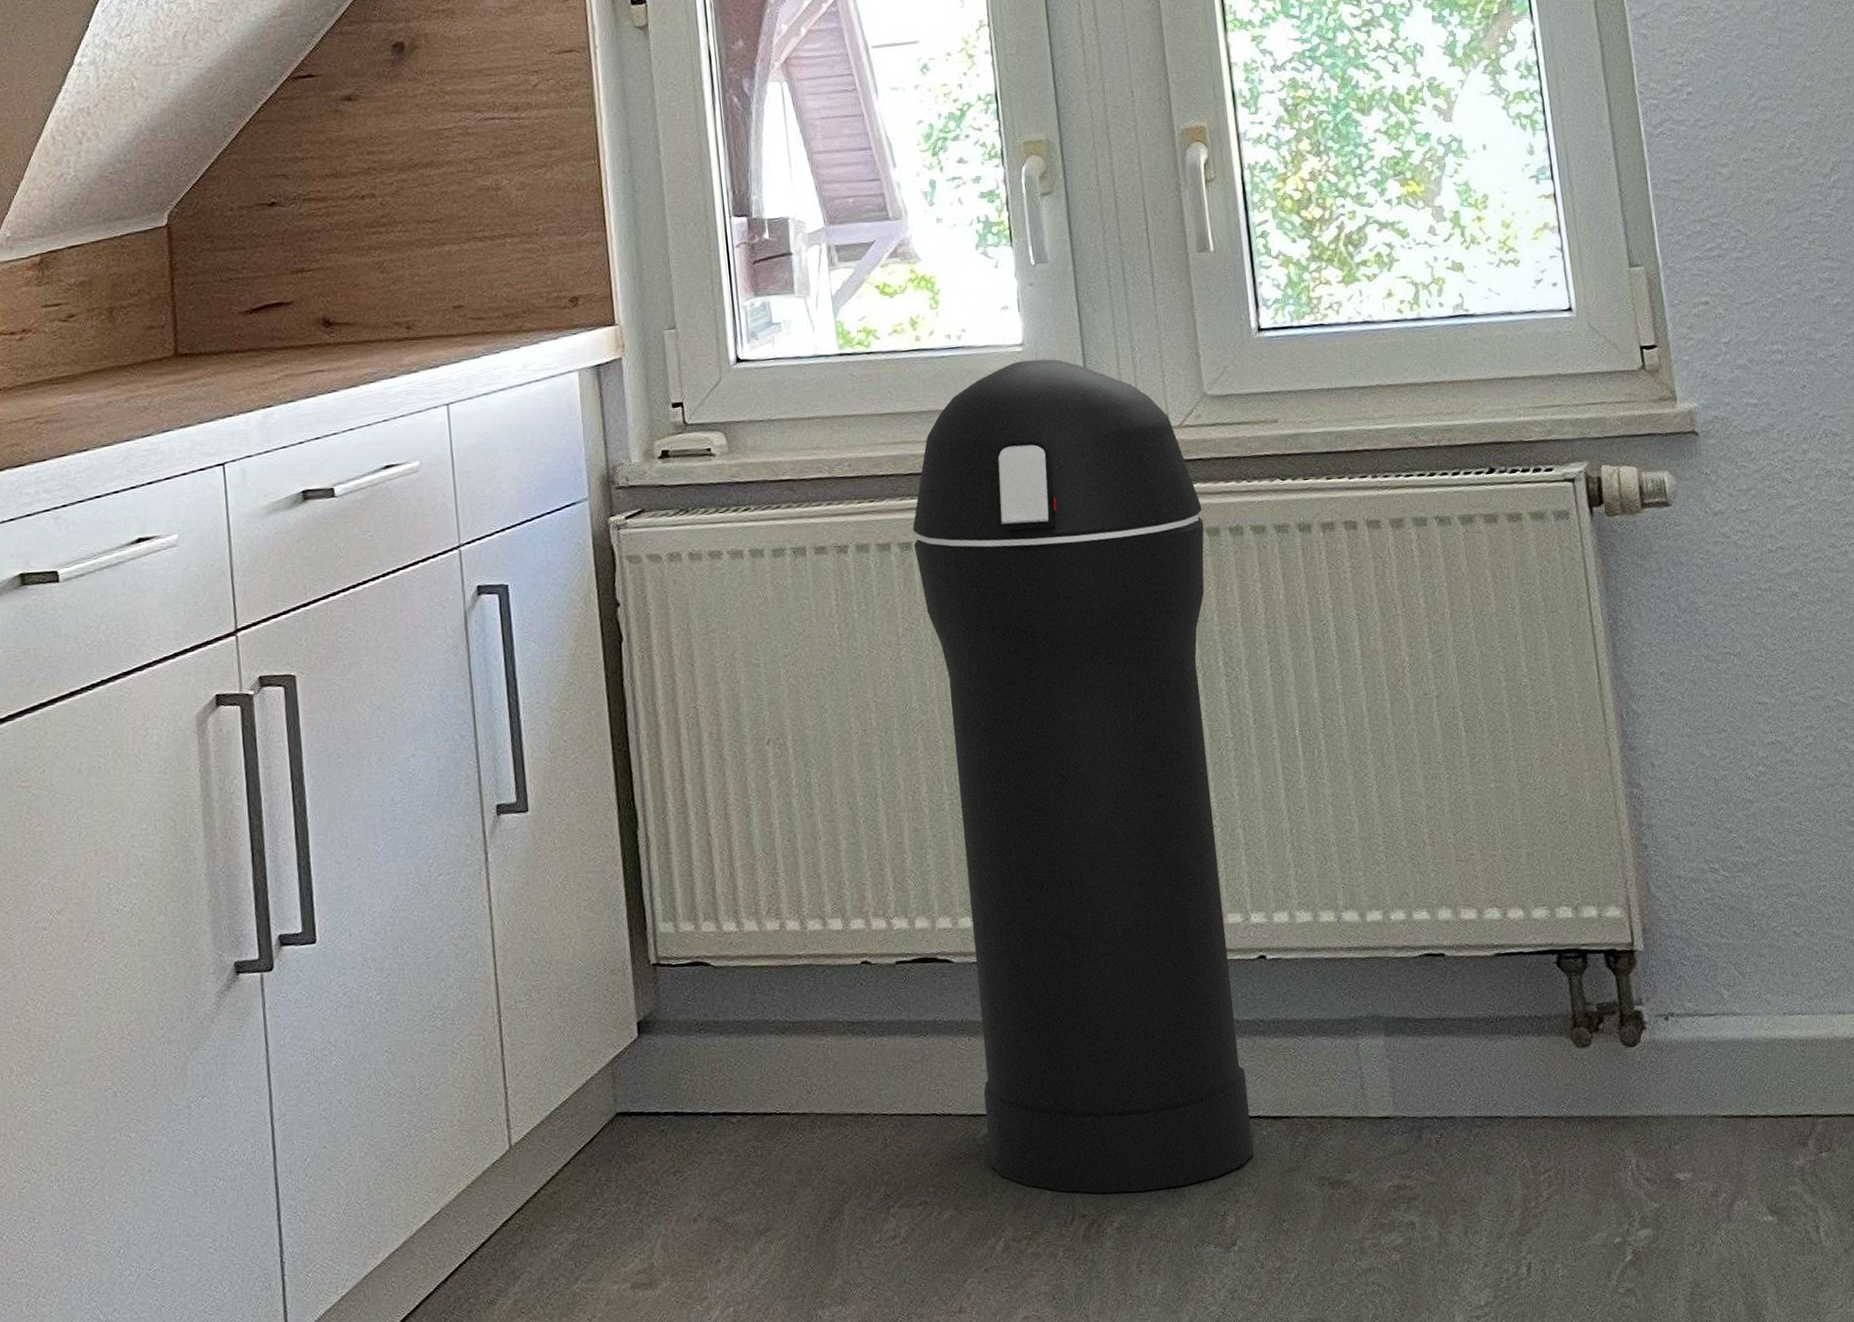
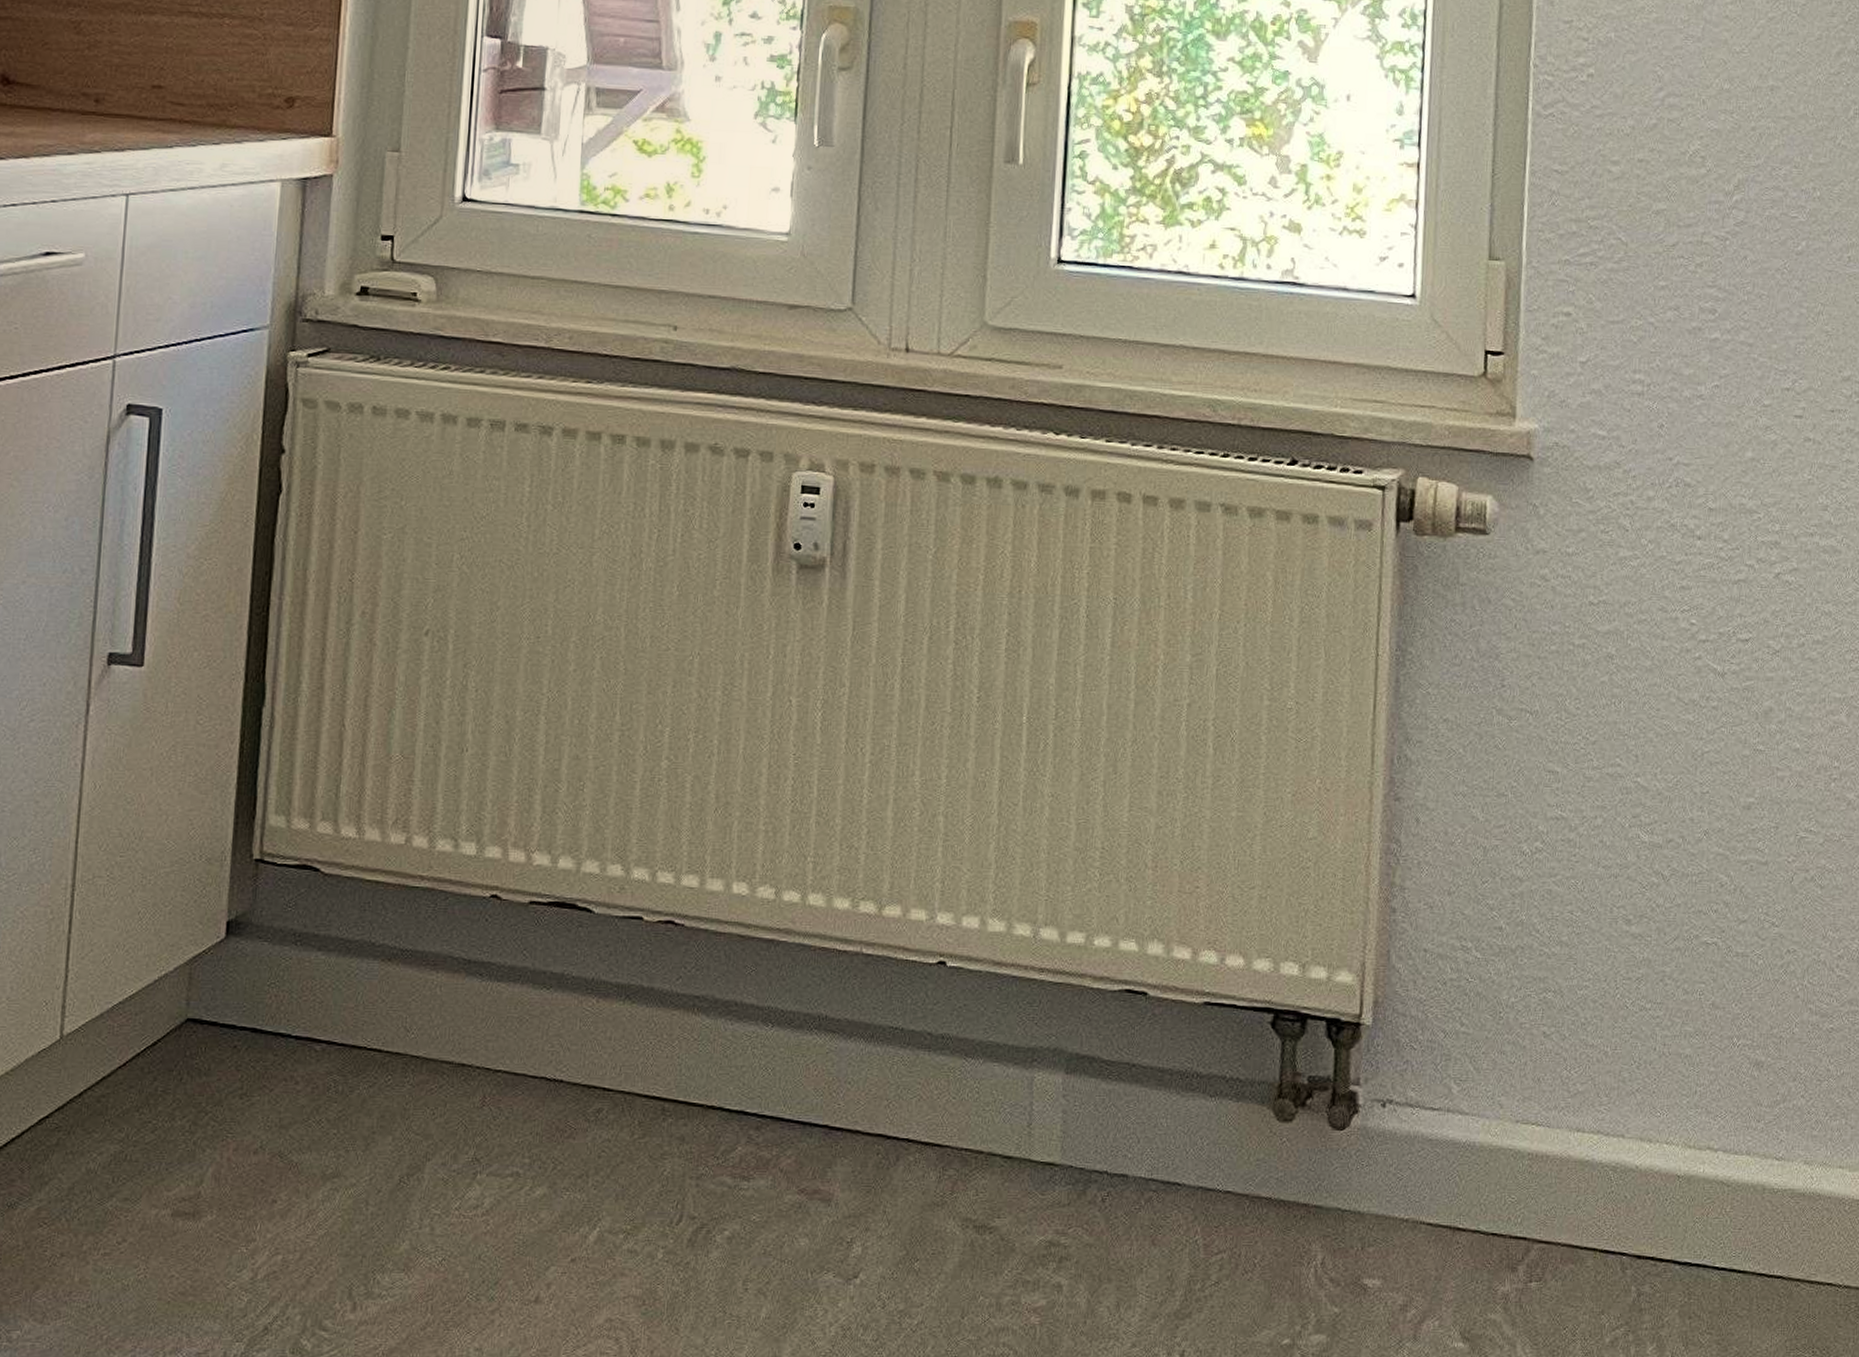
trash can: present [912,359,1254,1194] -> none [598,252,960,1202]

